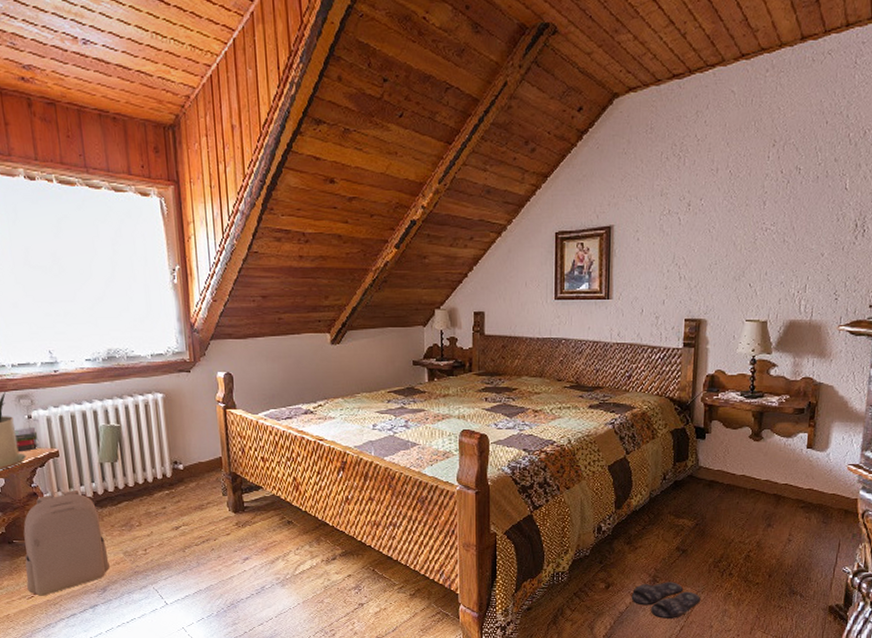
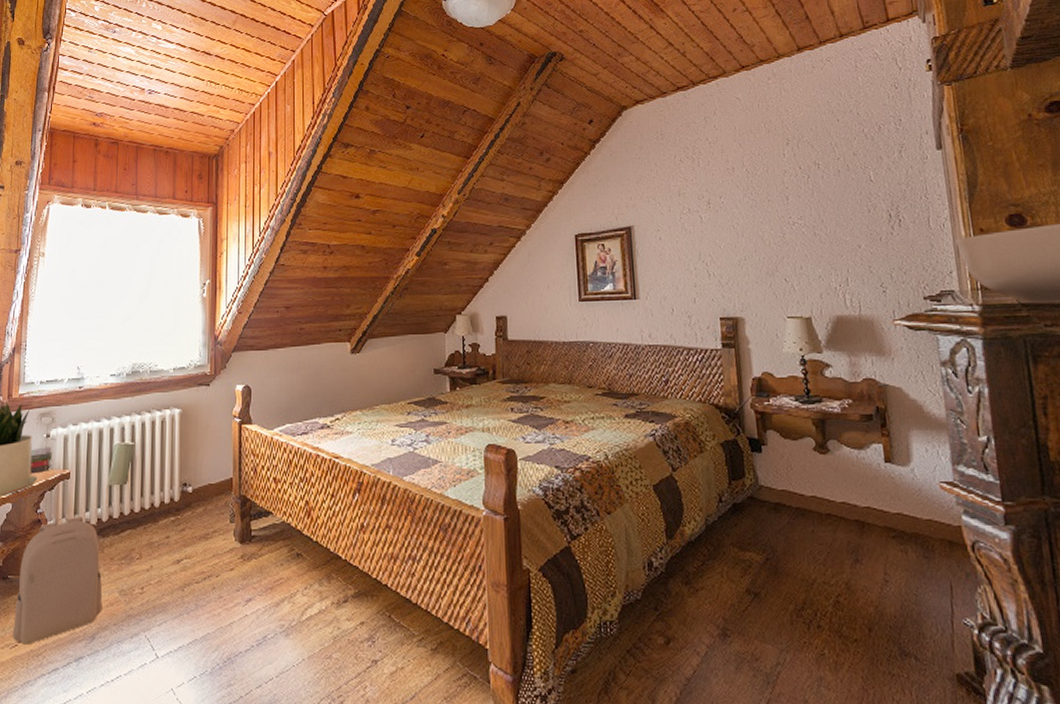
slippers: present [632,582,700,618] -> none [699,636,786,688]

